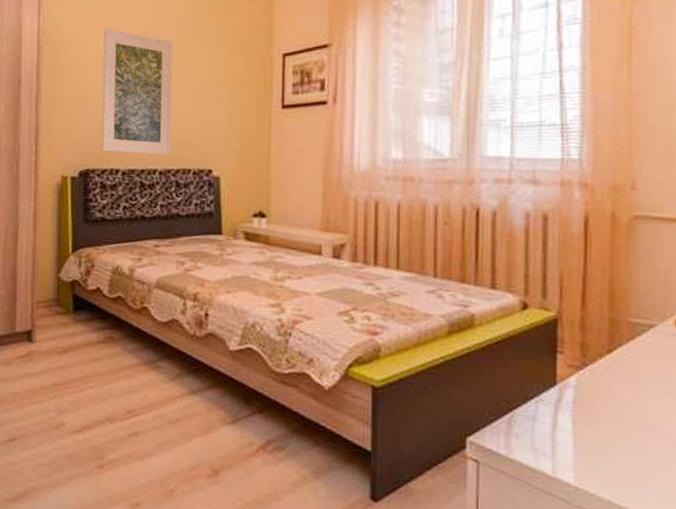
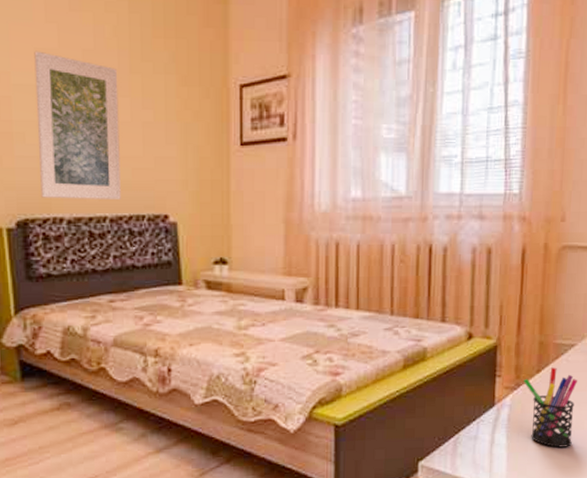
pen holder: none [591,348,661,442] -> present [523,367,578,448]

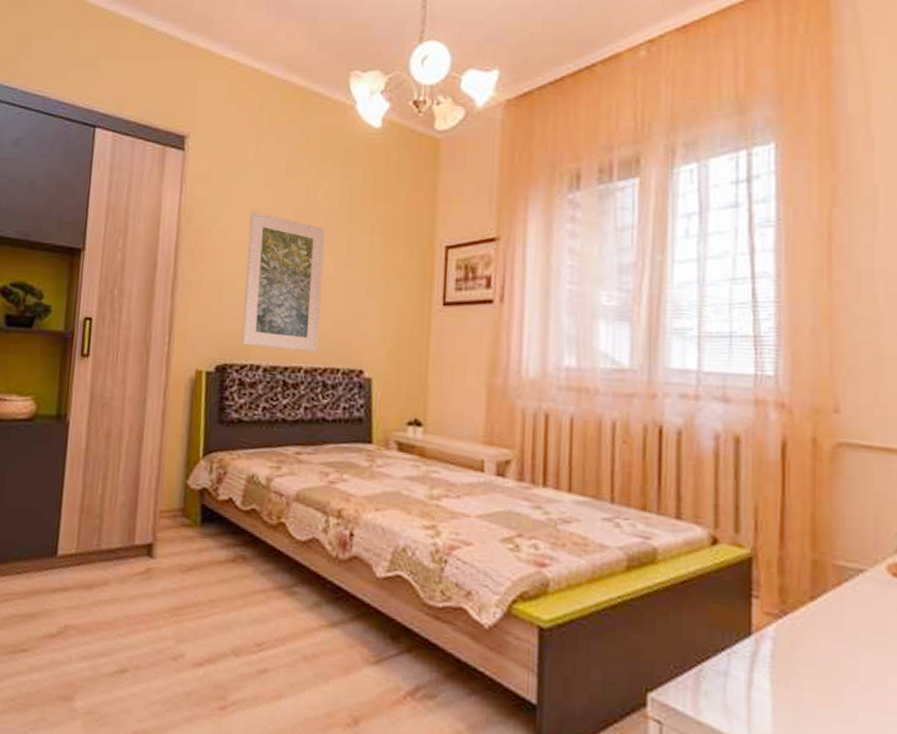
pen holder: present [523,367,578,448] -> none [792,596,873,709]

